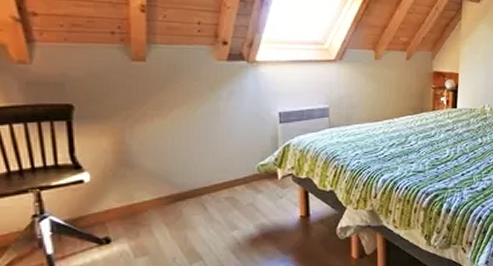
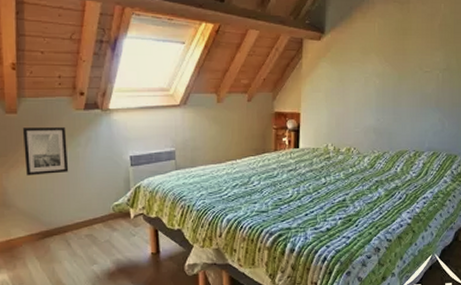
wall art: none [151,78,208,132] -> present [22,127,69,176]

